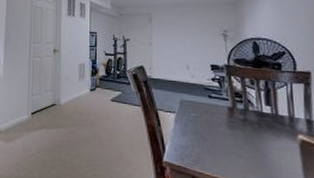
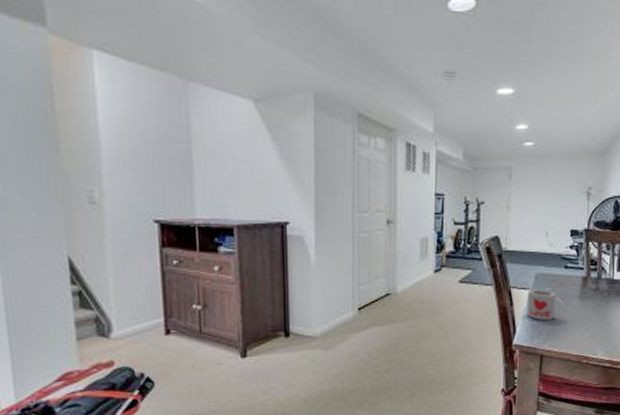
mug: none [174,113,213,144] -> present [526,289,565,320]

